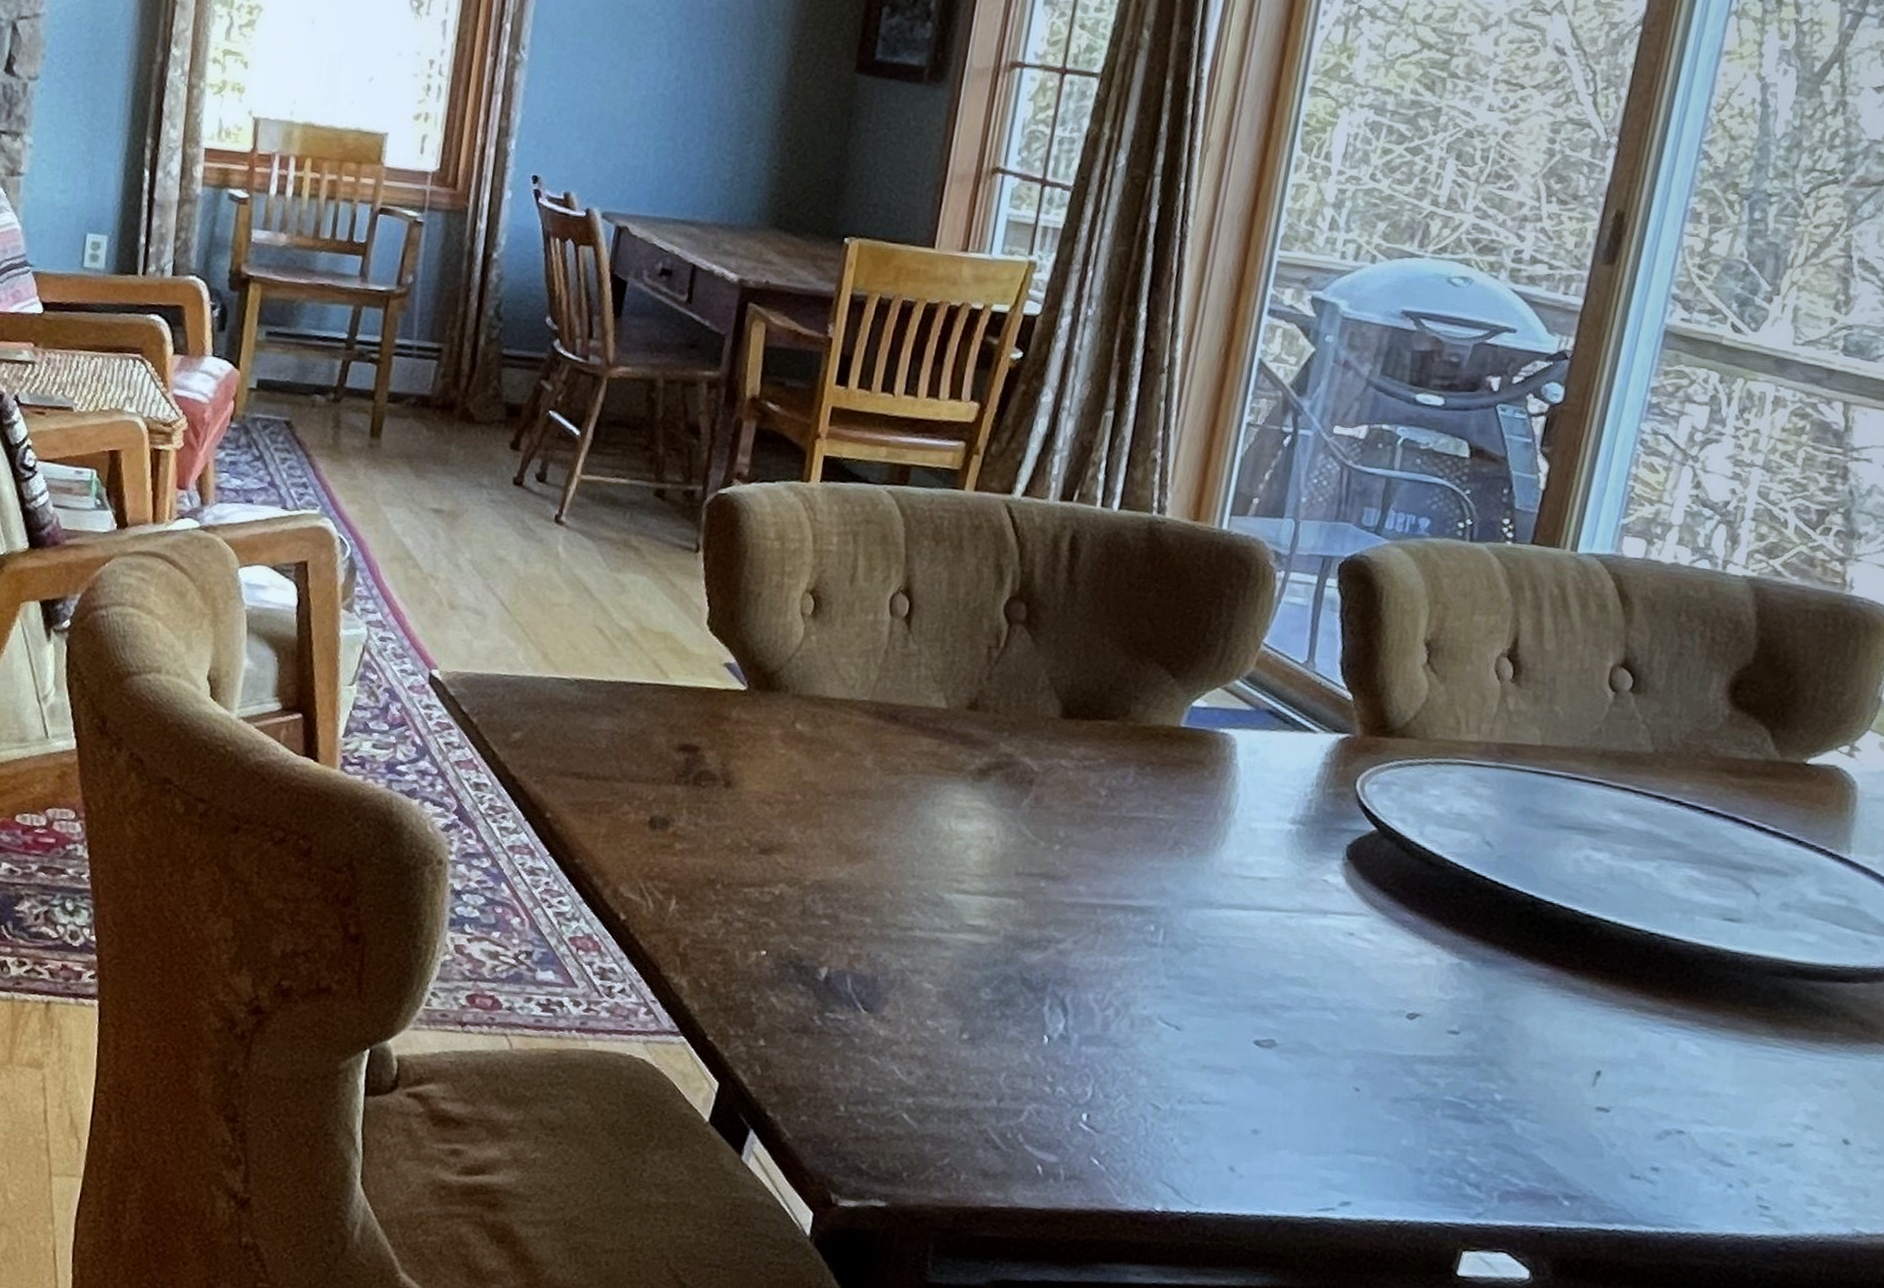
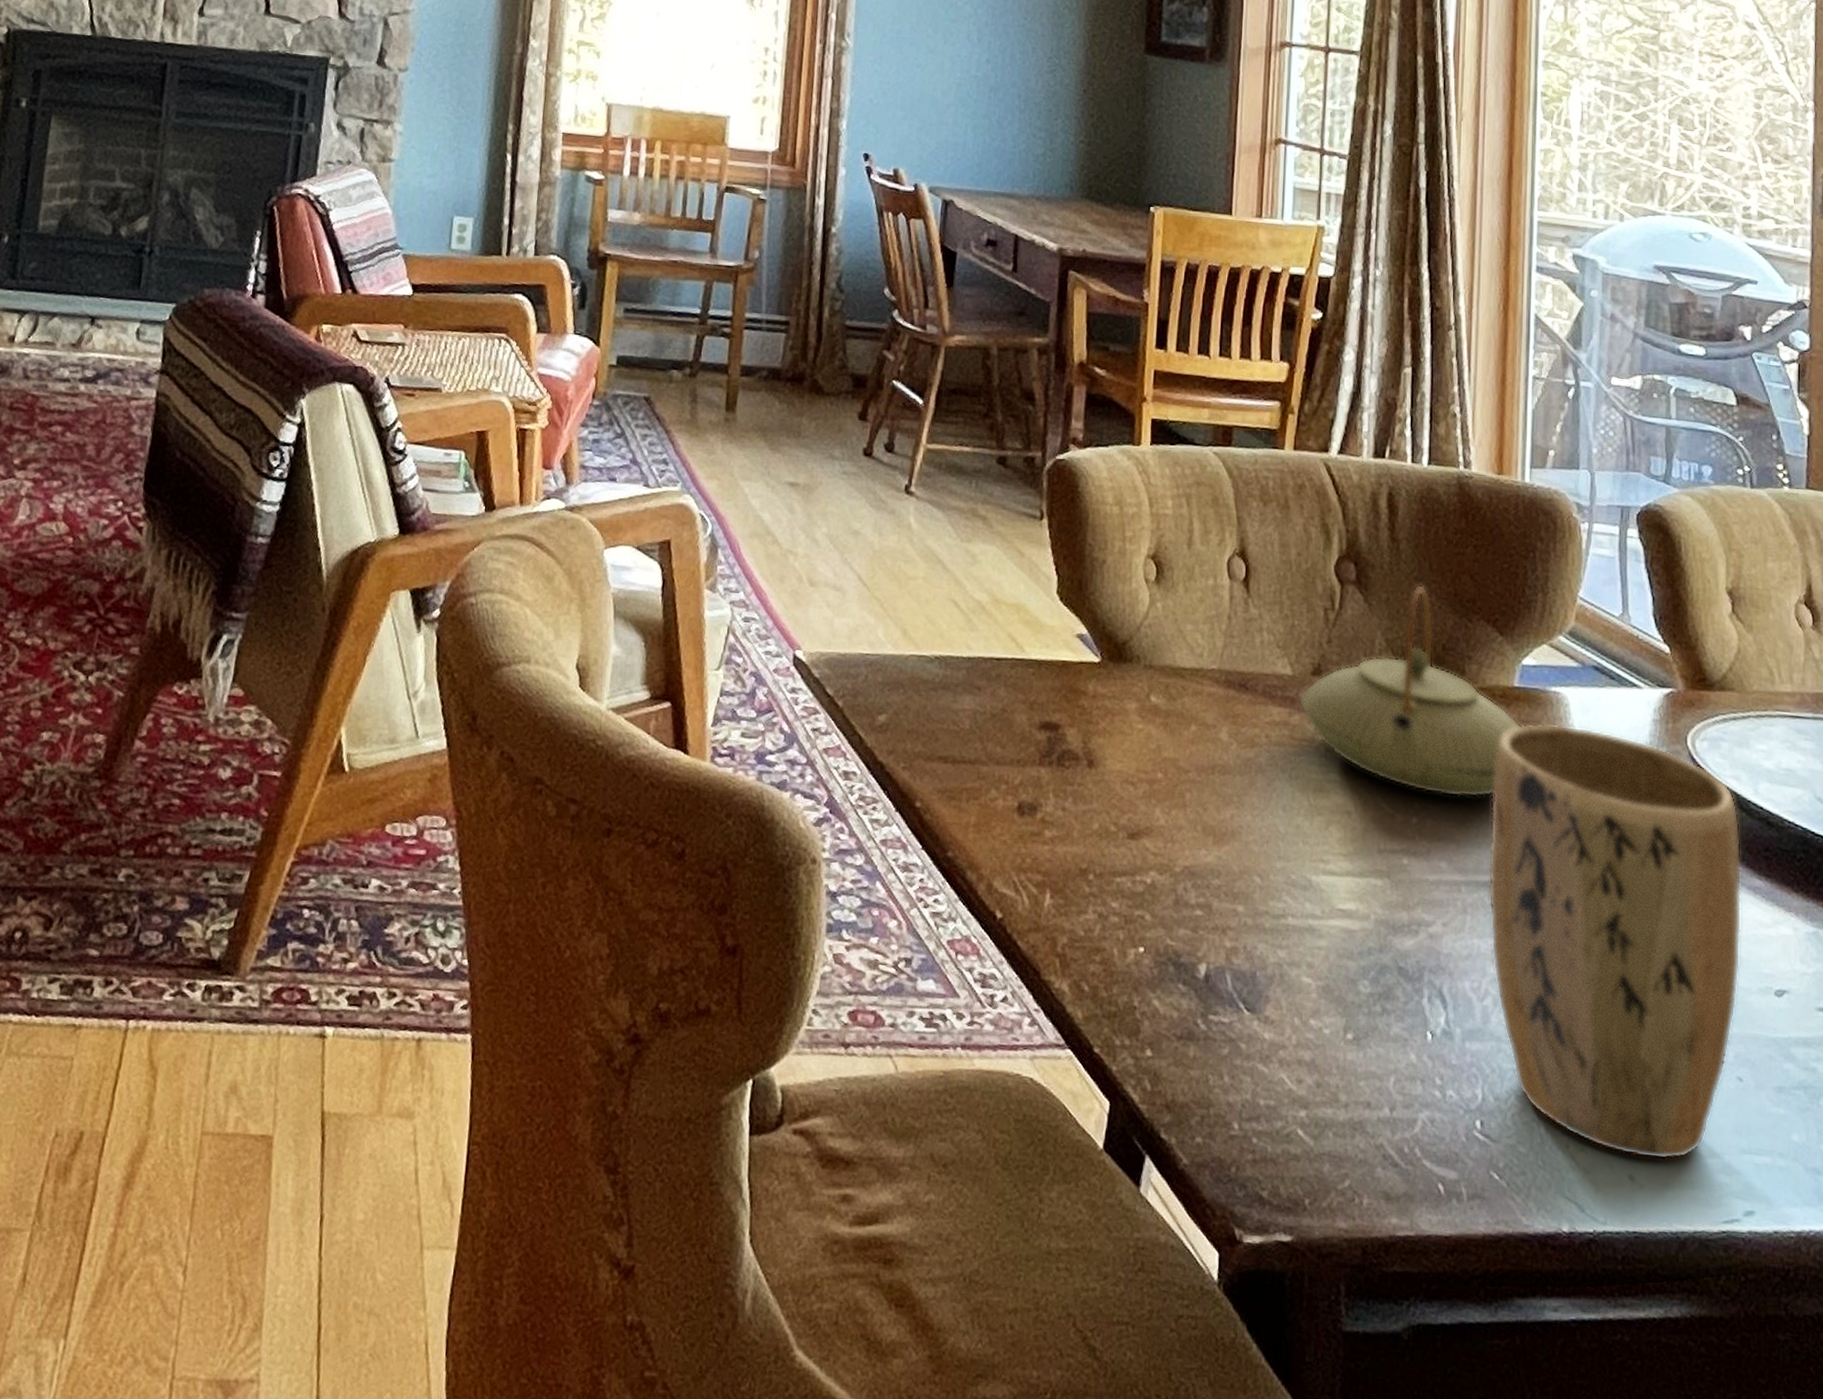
teapot: none [950,626,1183,829] -> present [1299,584,1521,798]
plant pot: none [1119,762,1399,1156] -> present [1488,723,1742,1160]

